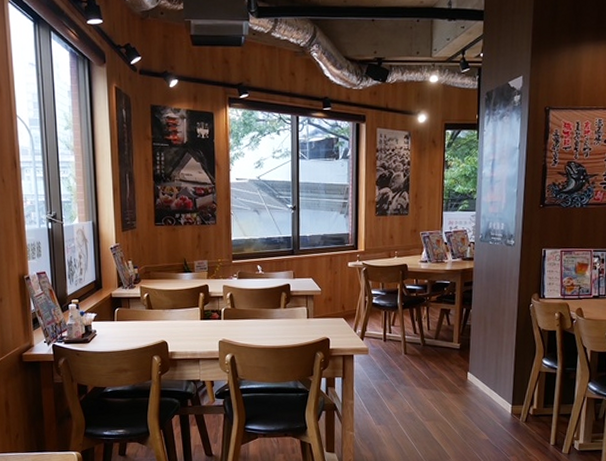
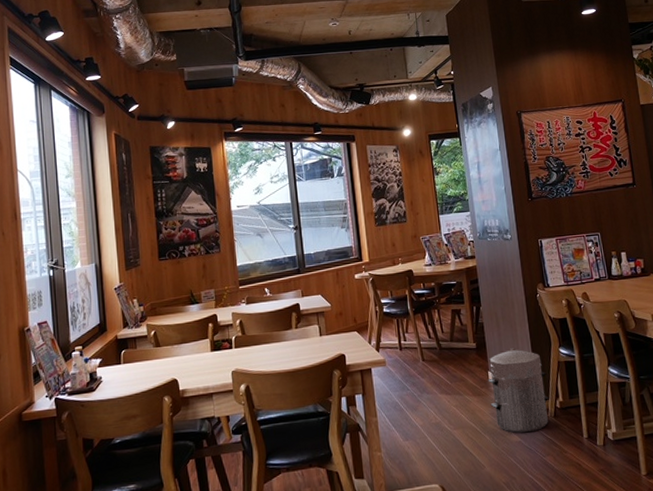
waste bin: none [466,353,525,433] -> present [488,348,549,433]

